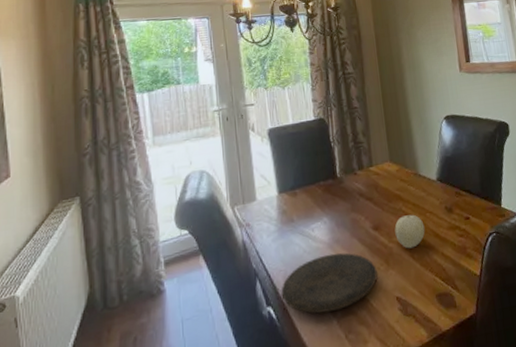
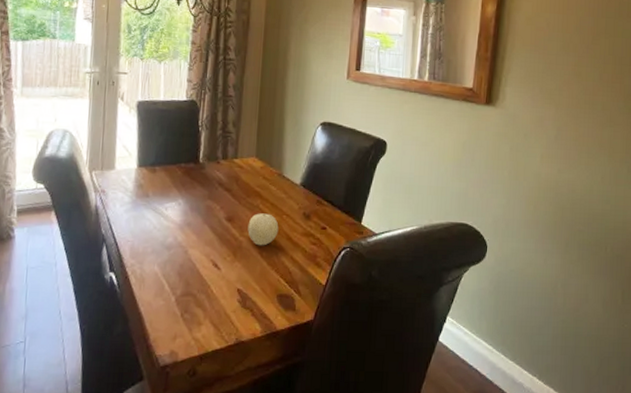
plate: present [281,252,378,314] -> none [125,235,223,289]

